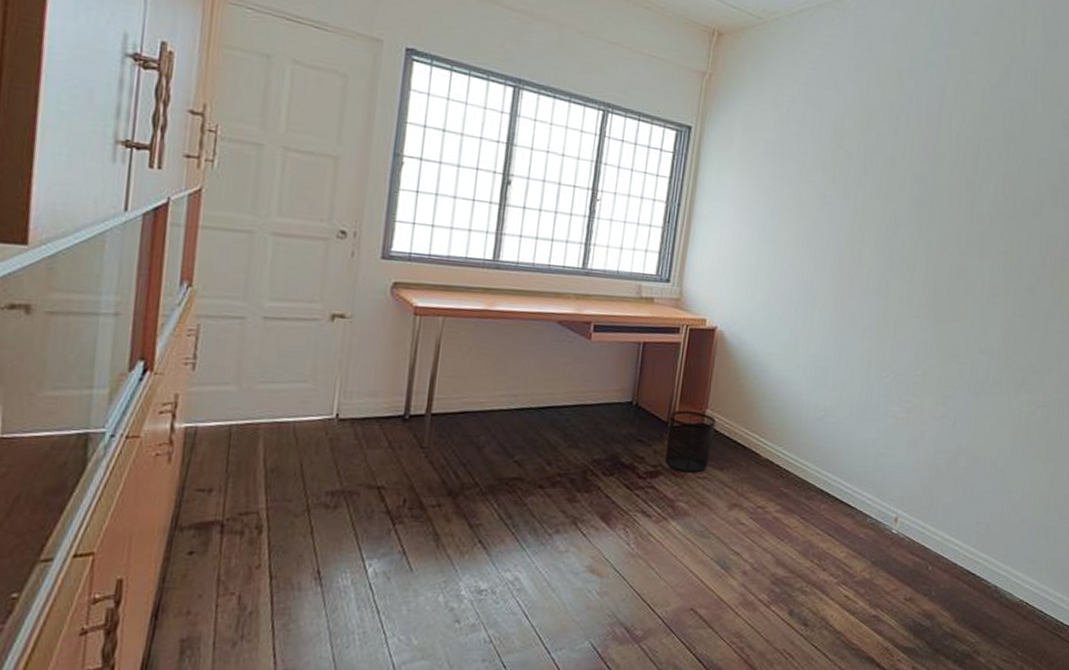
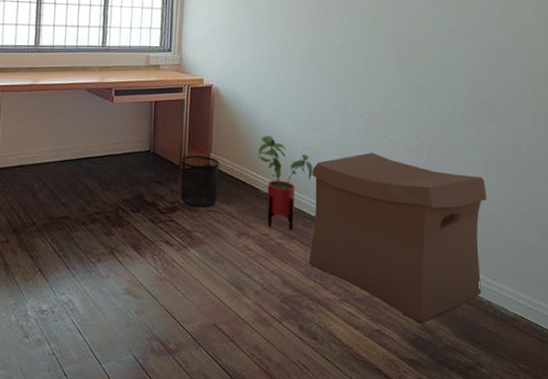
house plant: none [762,392,824,503] -> present [258,136,313,230]
cardboard box: none [807,418,1010,609] -> present [308,152,487,324]

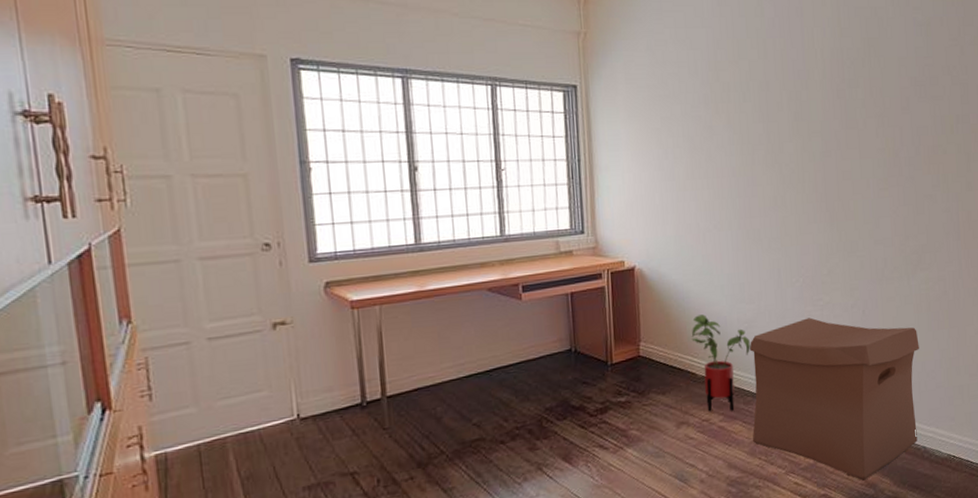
waste bin: present [180,155,219,207] -> none [607,345,651,403]

